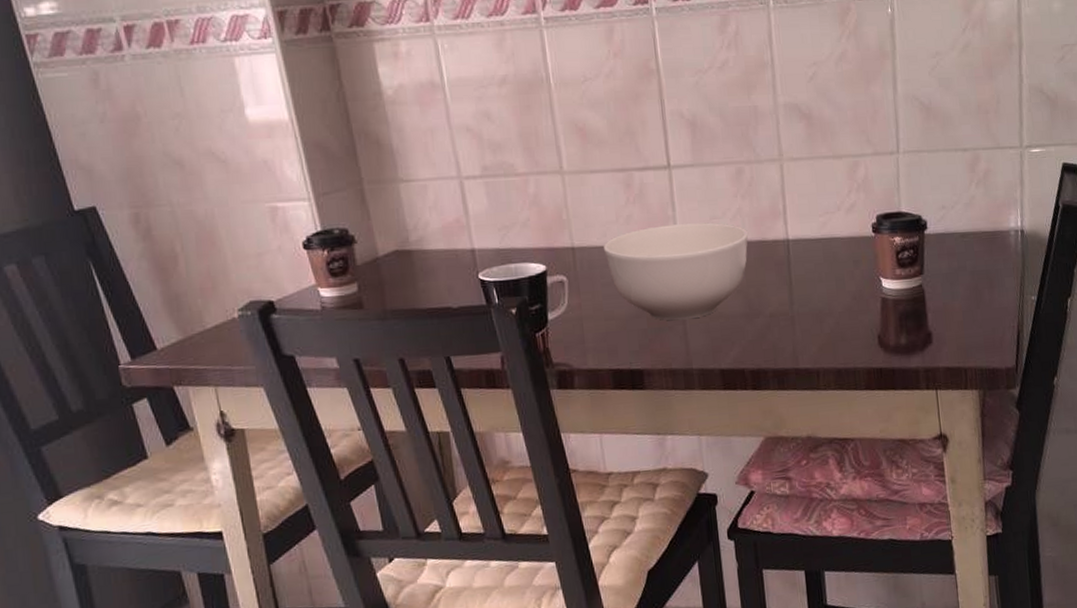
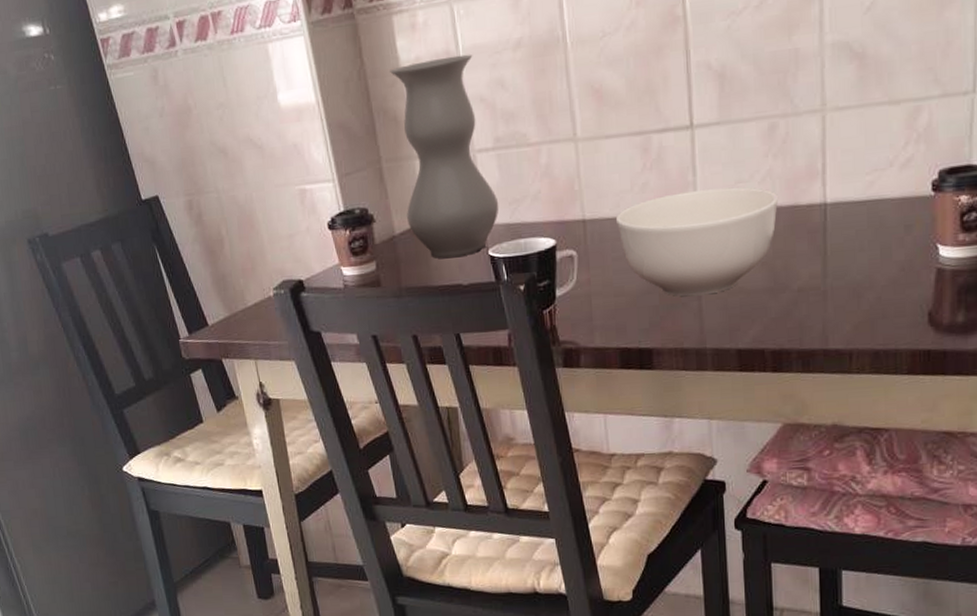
vase: none [371,86,489,282] -> present [390,54,499,259]

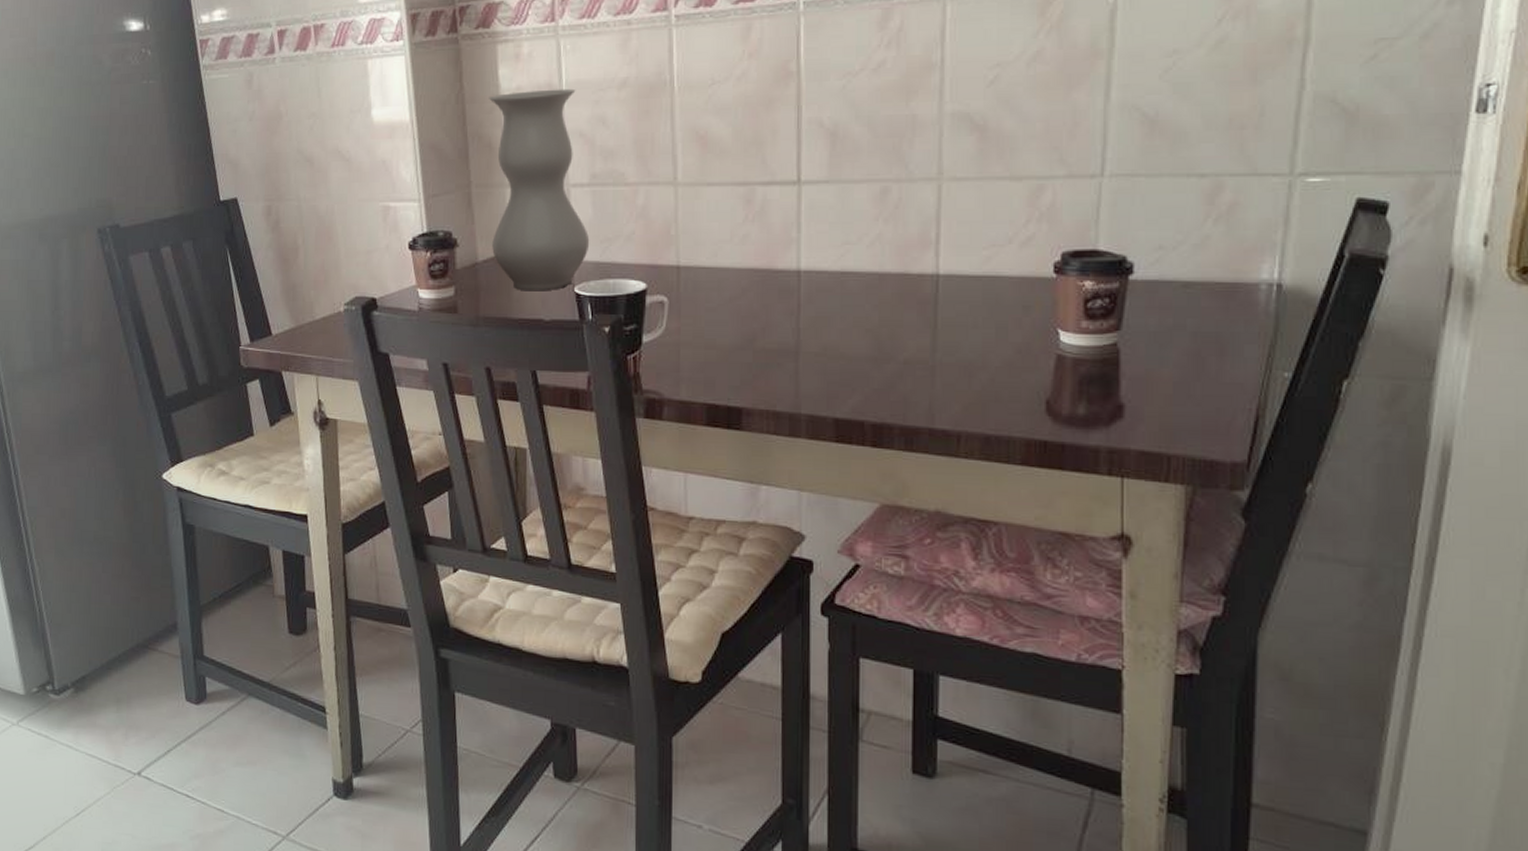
bowl: present [616,187,779,297] -> none [713,247,888,357]

